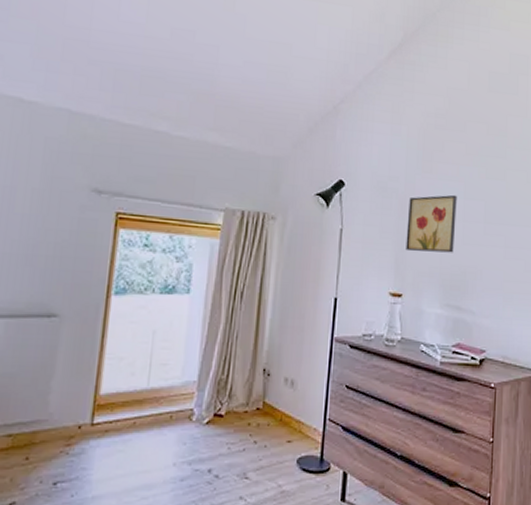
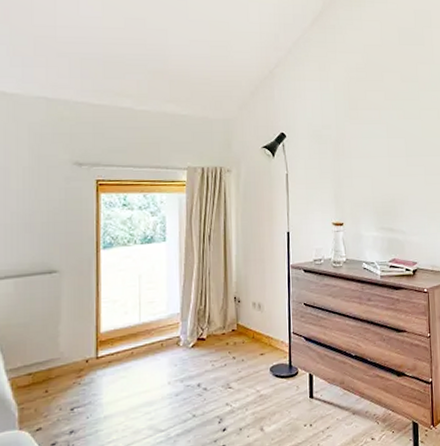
wall art: present [406,194,457,253] -> none [341,135,383,187]

